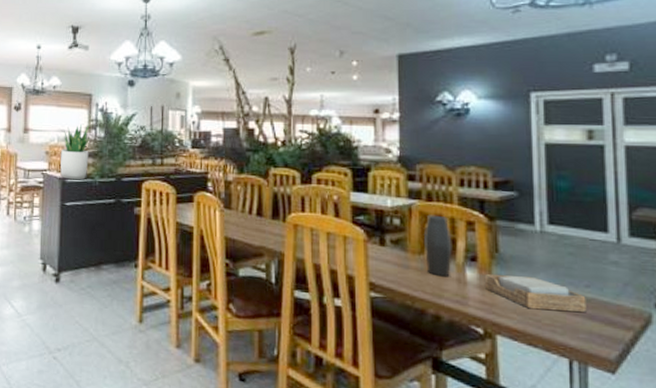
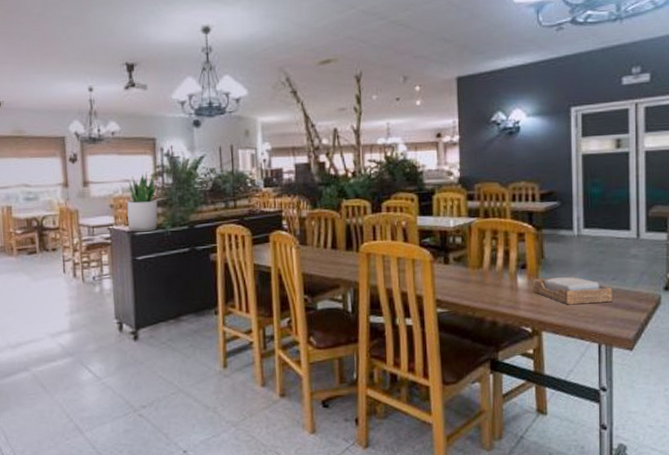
vase: present [424,214,452,277] -> none [483,230,506,287]

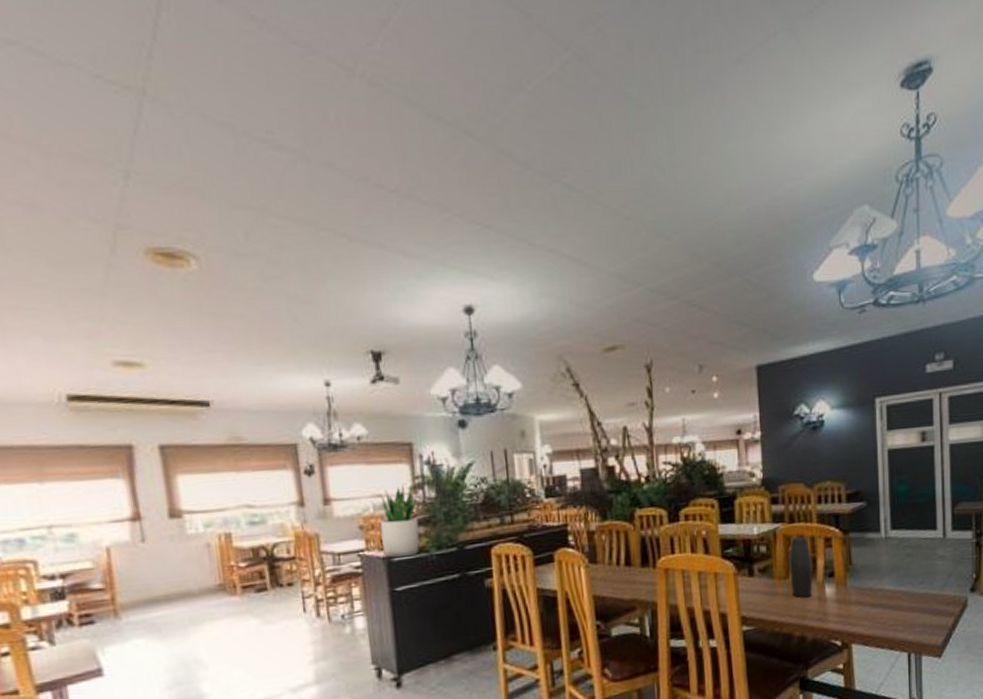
vase: none [483,230,506,287] -> present [788,536,813,598]
napkin holder: present [532,277,612,305] -> none [840,583,921,614]

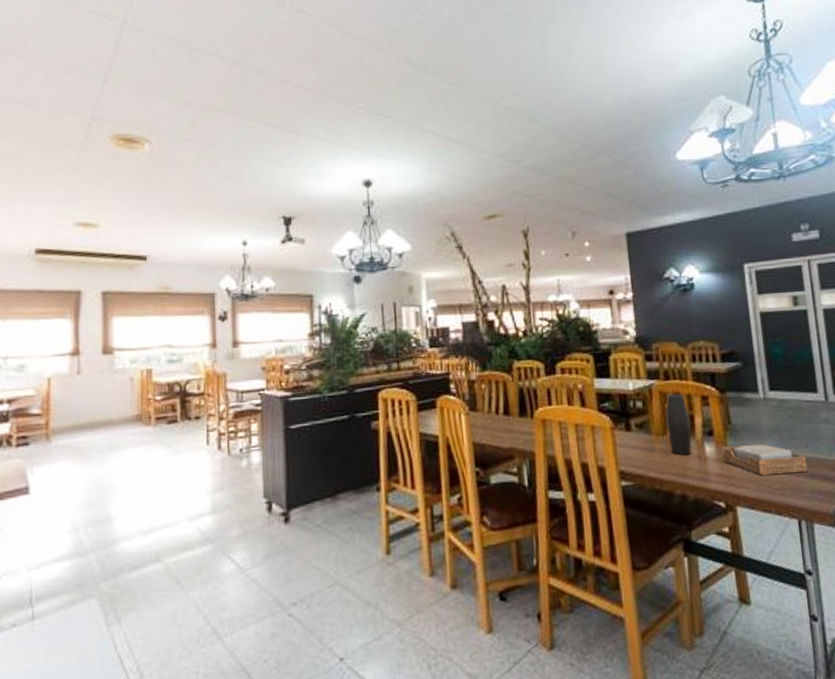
planter: present [380,484,419,558] -> none [280,331,315,398]
napkin holder: none [840,583,921,614] -> present [721,444,808,476]

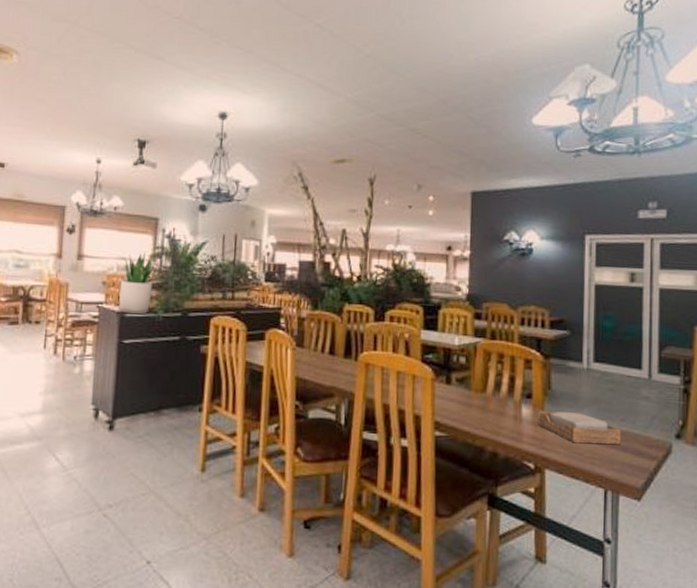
planter: none [280,331,315,398] -> present [119,252,155,315]
vase: present [665,393,692,456] -> none [486,353,511,415]

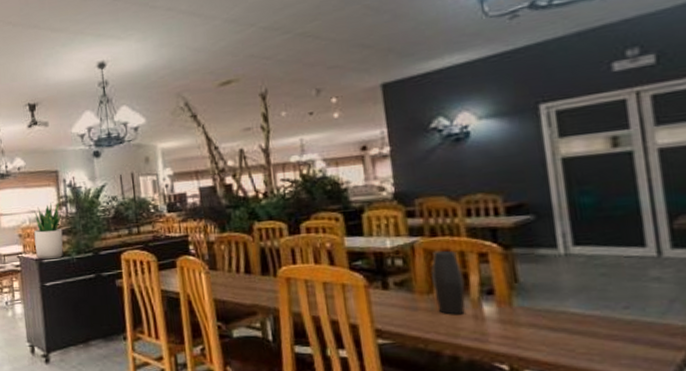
vase: none [486,353,511,415] -> present [431,250,465,315]
napkin holder: present [537,411,621,445] -> none [504,305,628,339]

